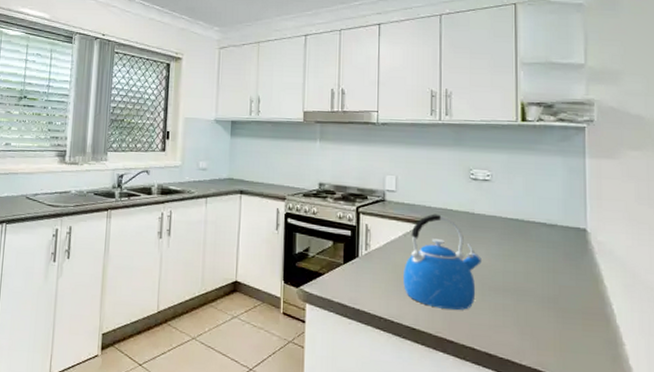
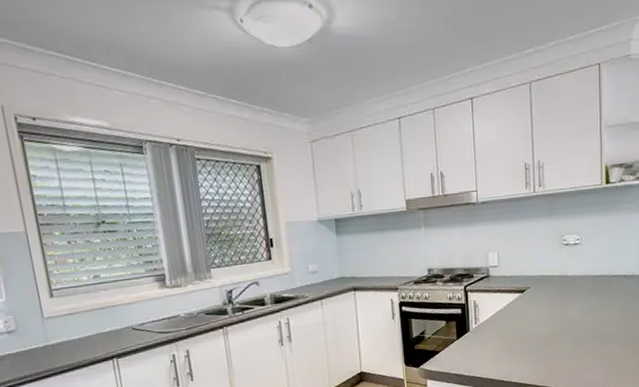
kettle: present [403,213,481,310] -> none [509,281,574,363]

